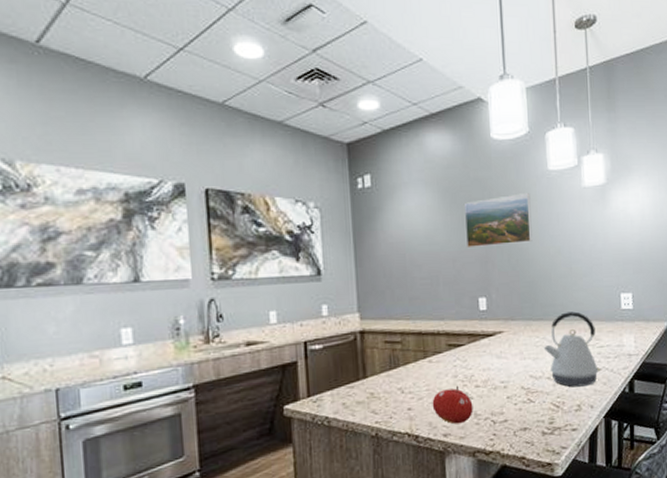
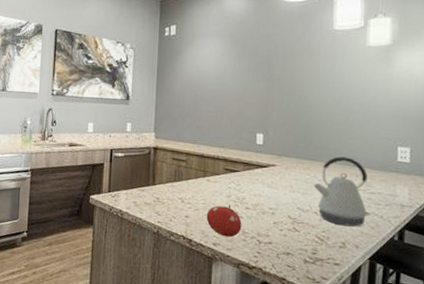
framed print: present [463,192,533,249] -> none [250,47,314,91]

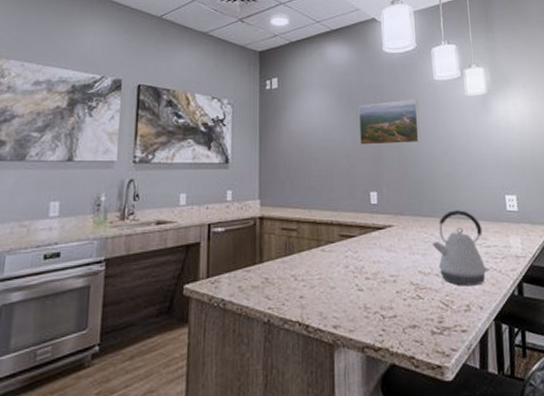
fruit: present [206,204,242,237] -> none [323,276,363,316]
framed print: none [250,47,314,91] -> present [358,98,420,146]

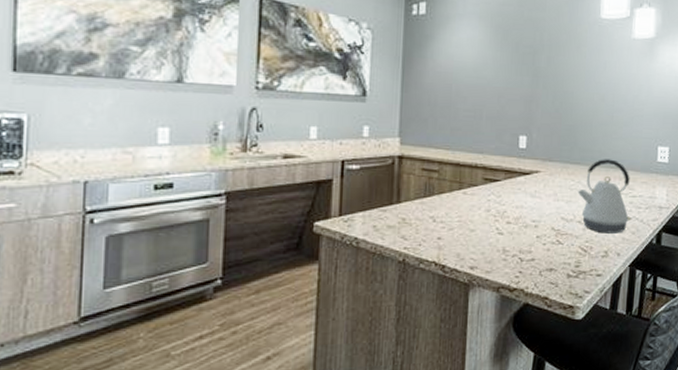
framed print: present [358,98,420,146] -> none [513,37,581,87]

